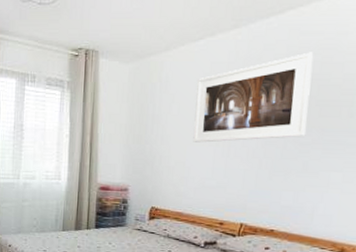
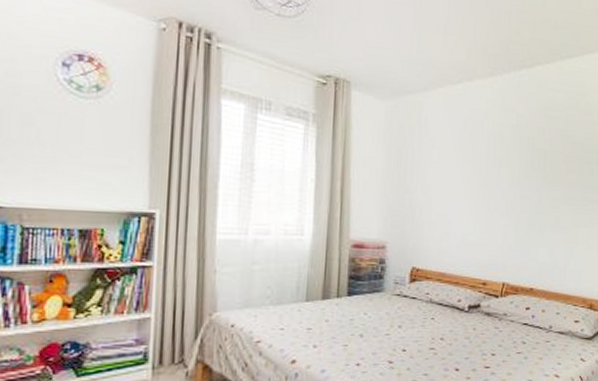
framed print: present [193,52,314,143] -> none [454,108,560,194]

